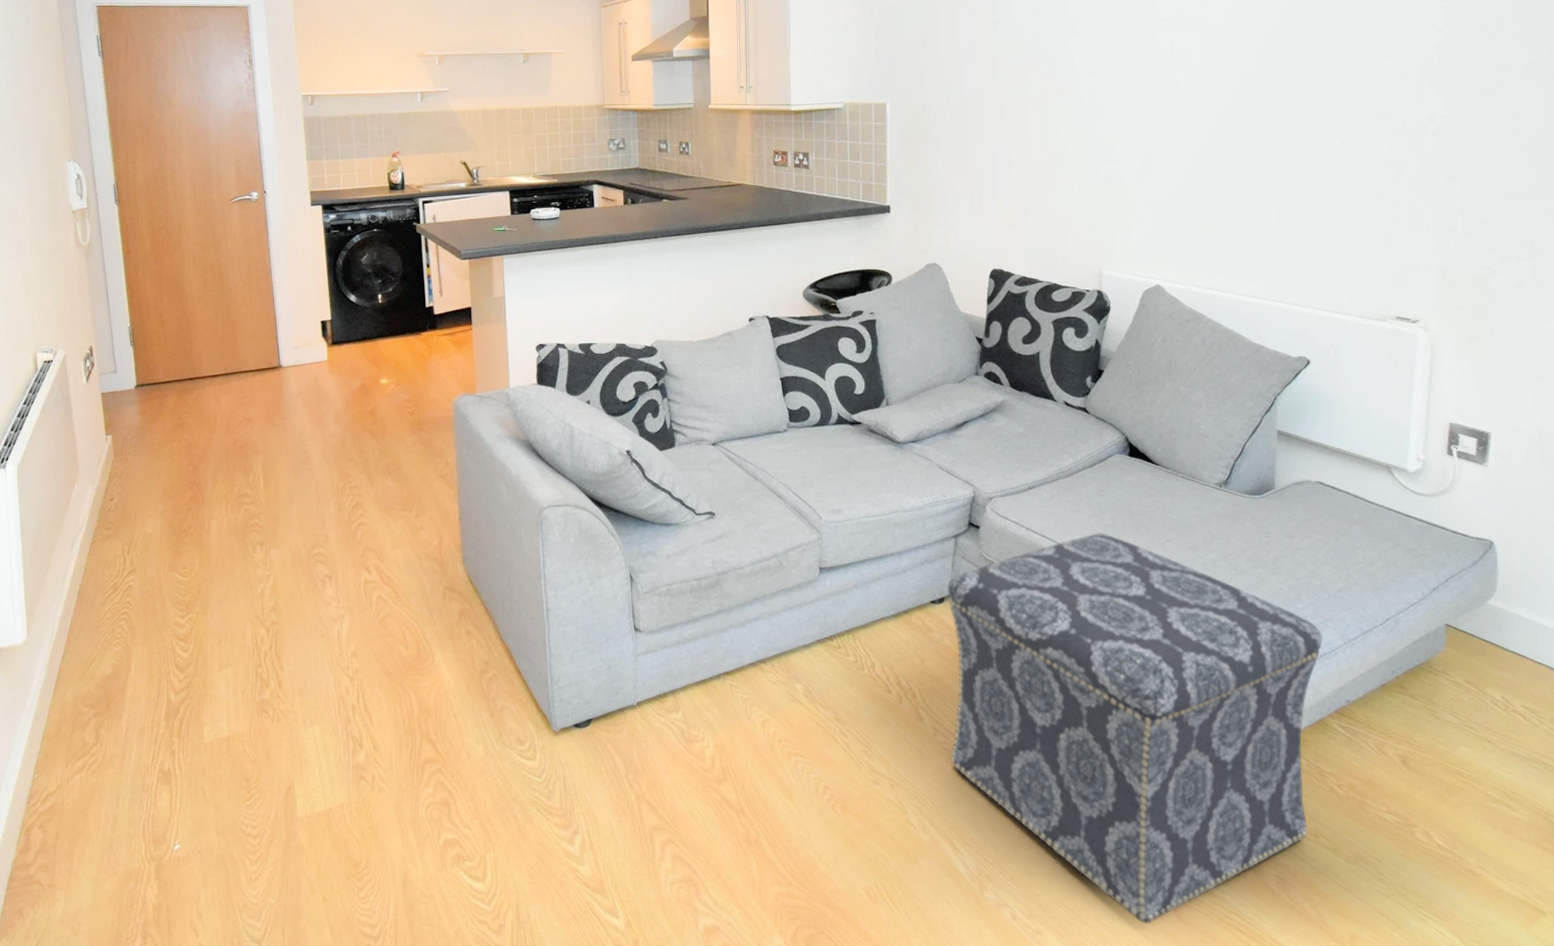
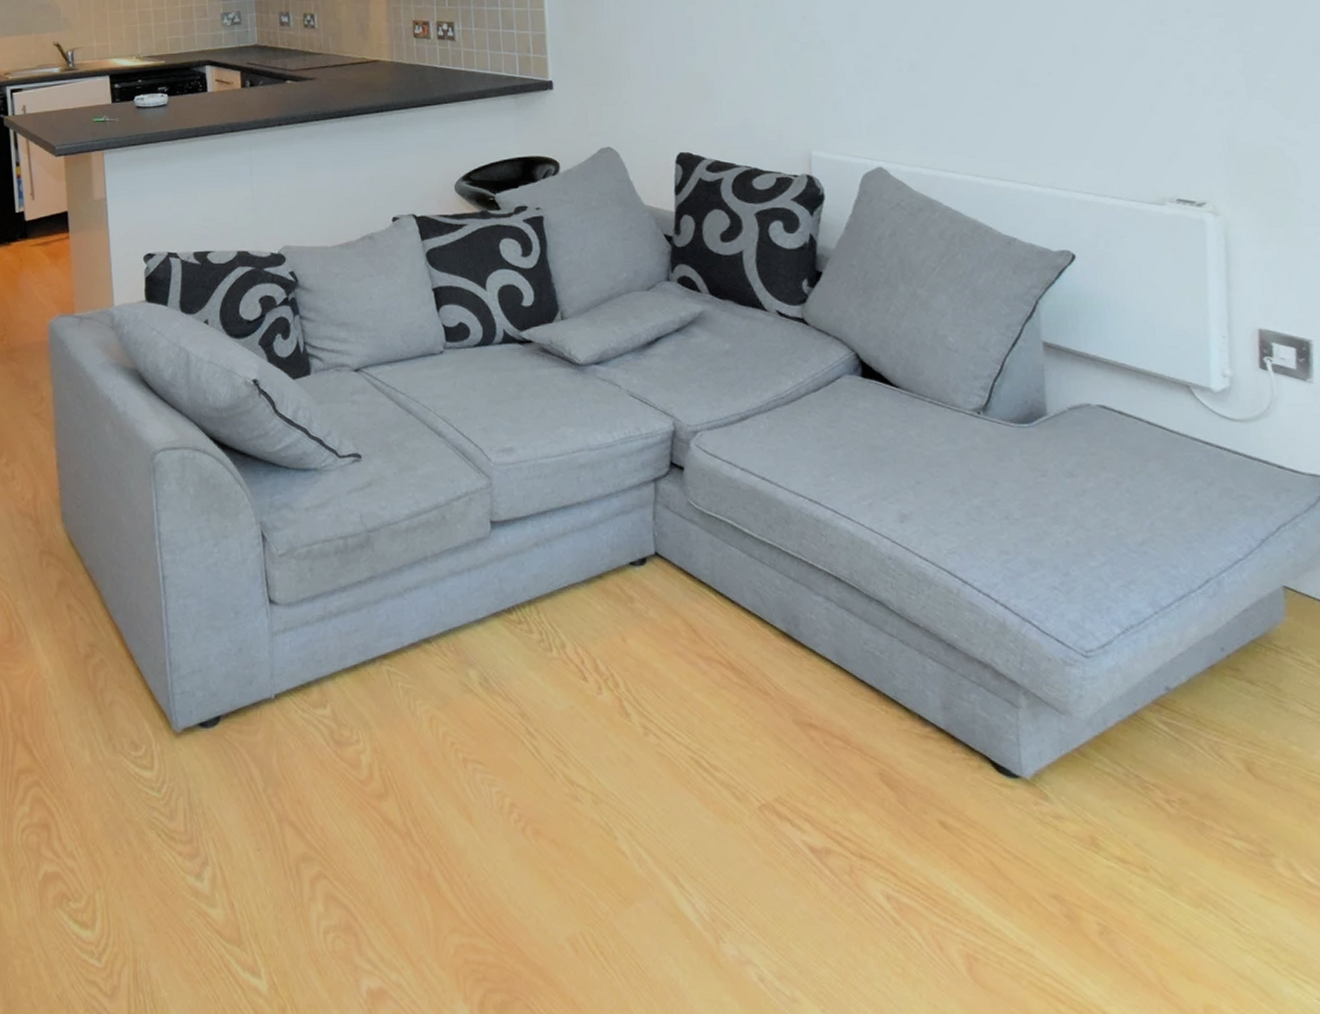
ottoman: present [948,533,1323,925] -> none [649,473,1135,990]

